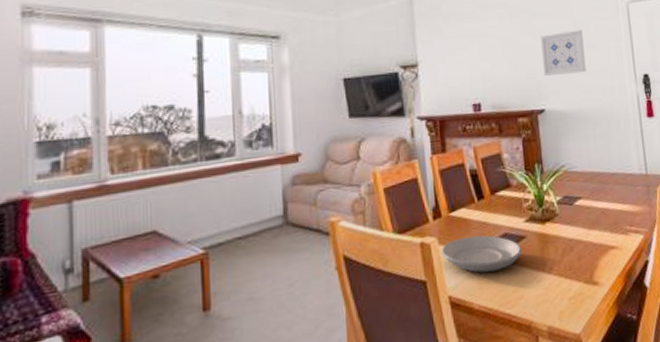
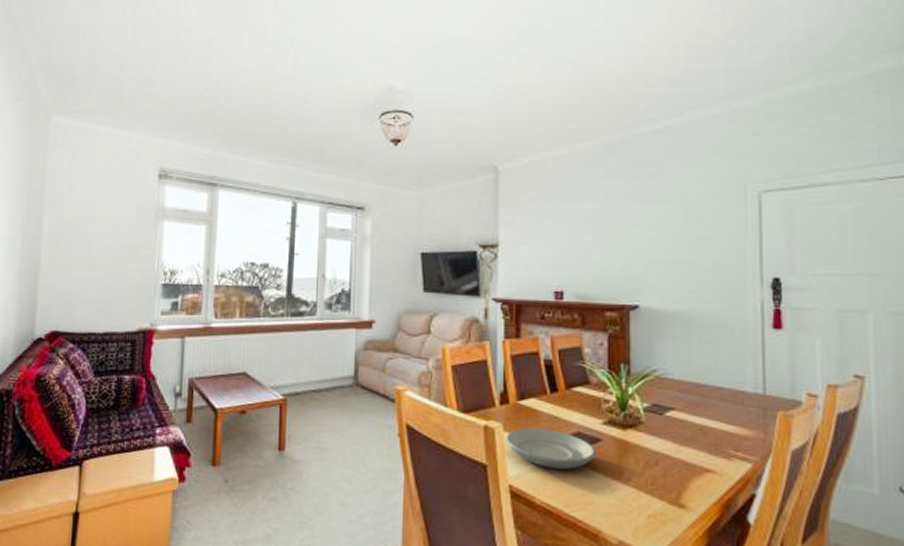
wall art: present [541,30,587,76] -> none [641,220,696,270]

